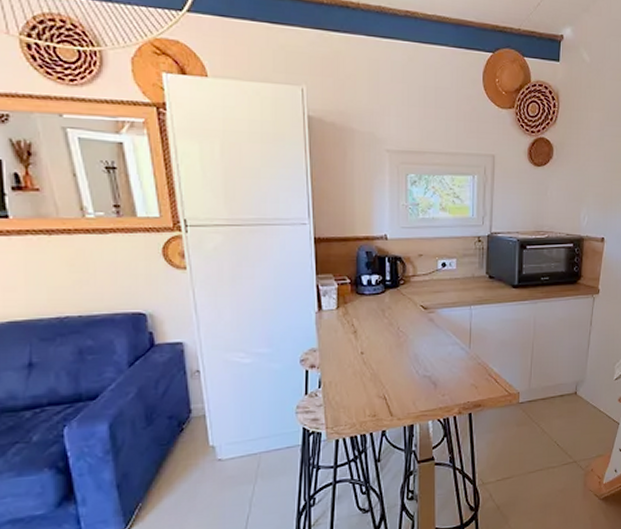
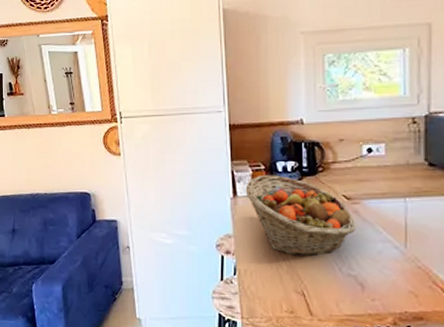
fruit basket: none [330,288,430,364] -> present [245,174,355,257]

